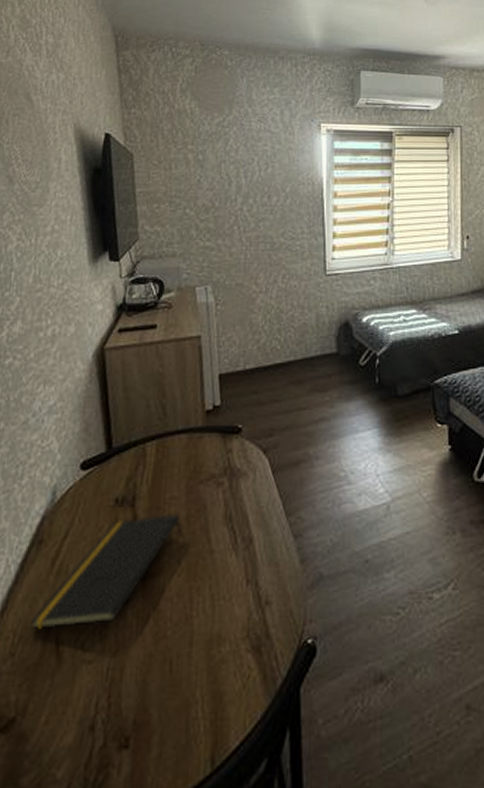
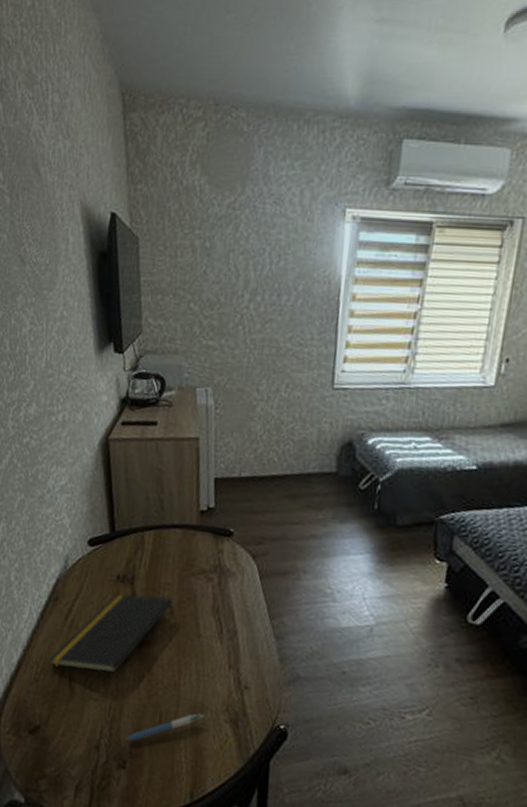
pen: none [127,649,222,708] -> present [124,713,204,742]

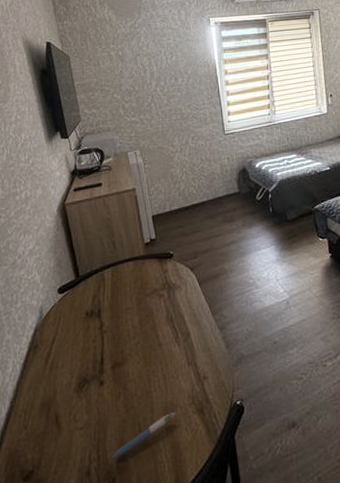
notepad: present [49,593,174,673] -> none [35,319,136,409]

